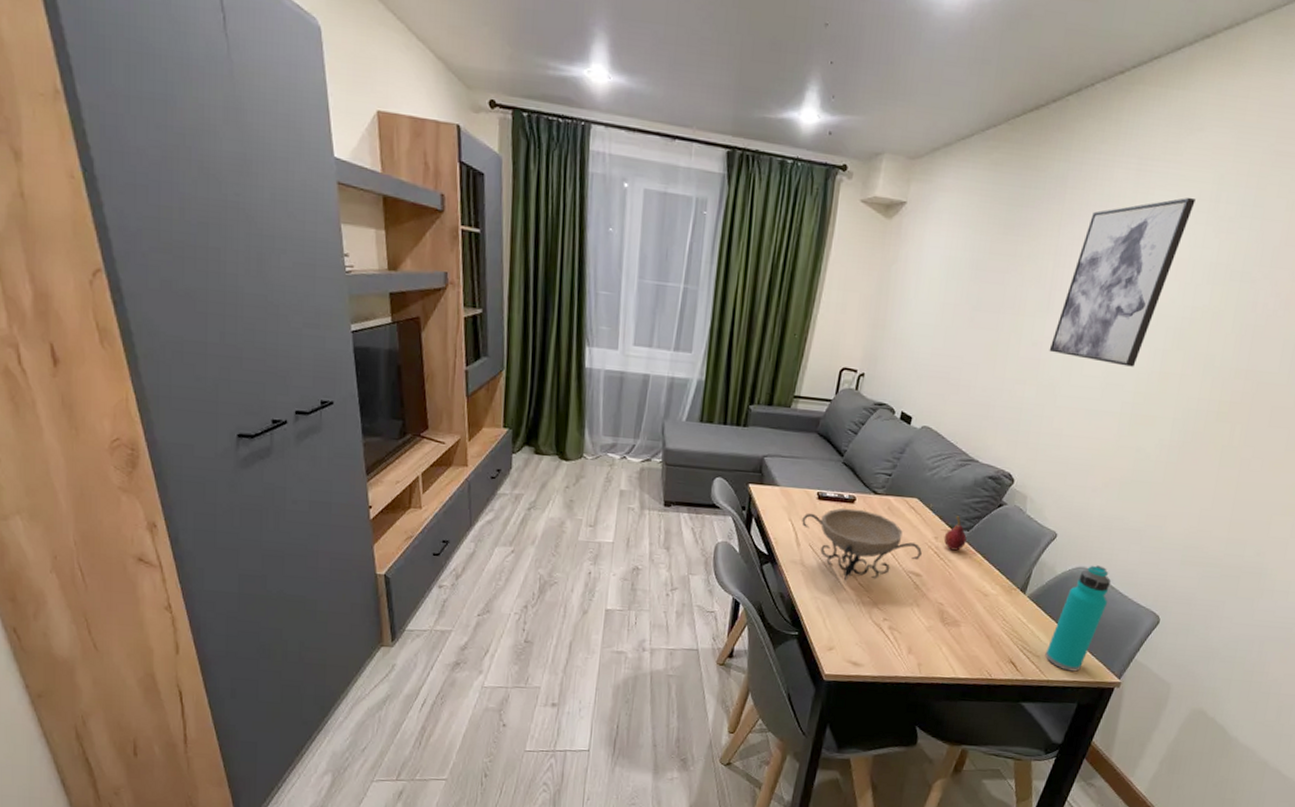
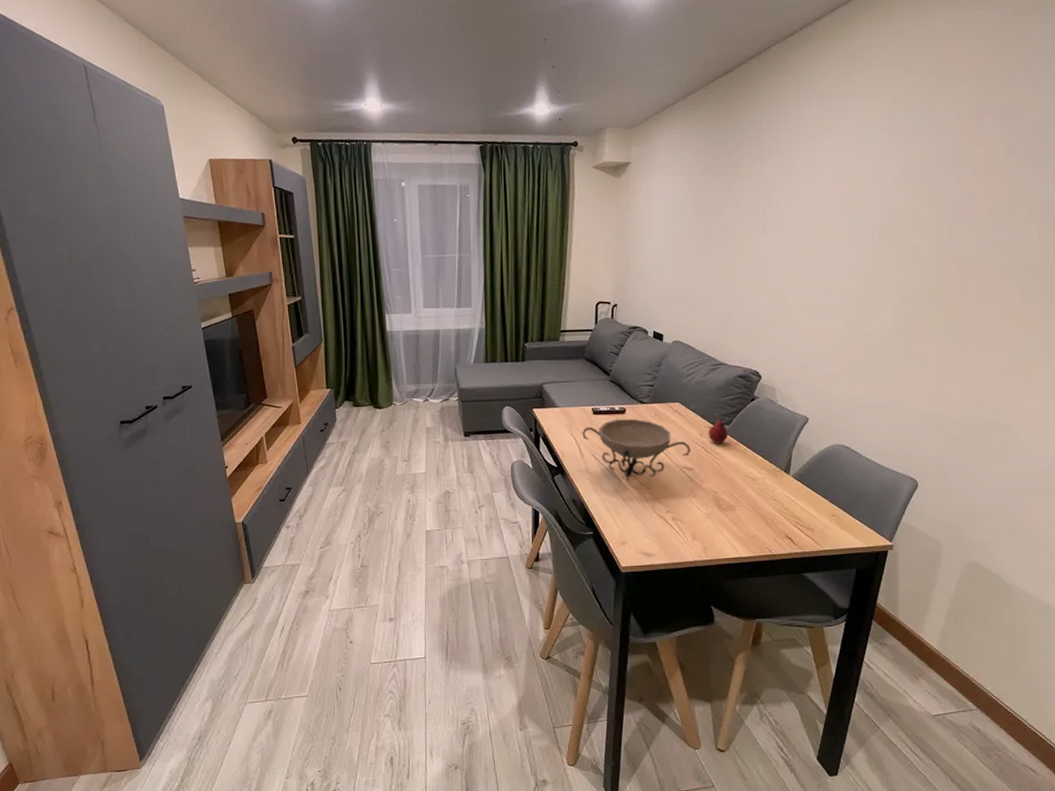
water bottle: present [1045,565,1112,672] -> none [817,441,867,540]
wall art: present [1049,197,1196,367] -> none [772,121,875,267]

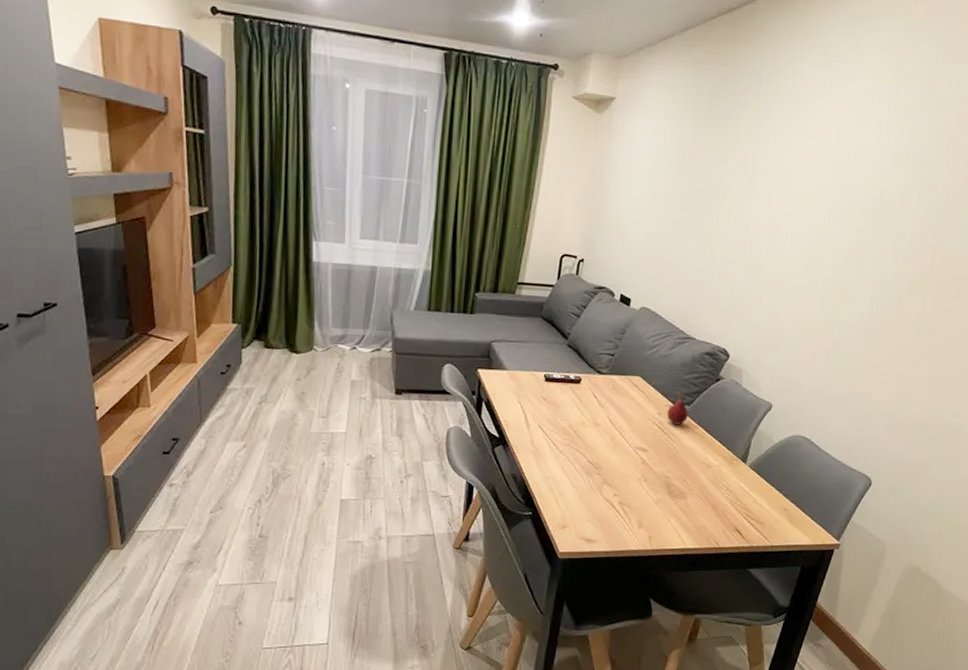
decorative bowl: present [582,418,692,482] -> none [531,388,648,459]

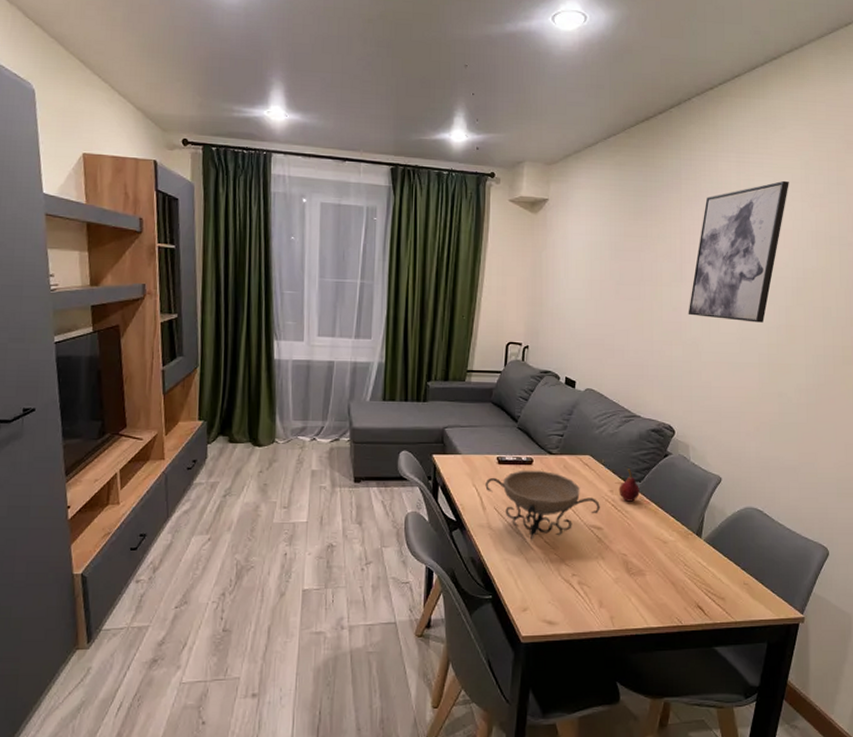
decorative bowl: none [531,388,648,459] -> present [485,470,601,540]
wall art: none [754,89,877,245] -> present [688,180,789,323]

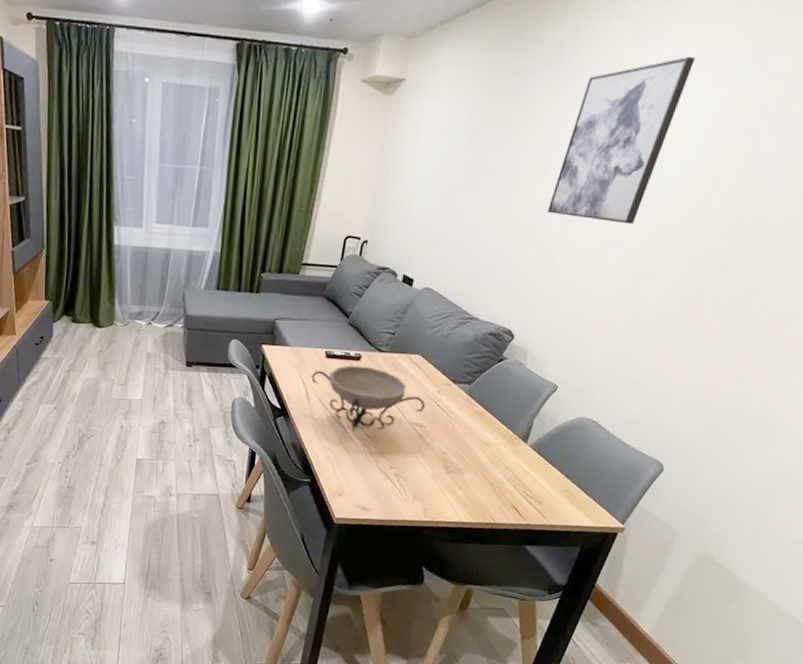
fruit: present [619,469,640,502] -> none [446,370,469,403]

